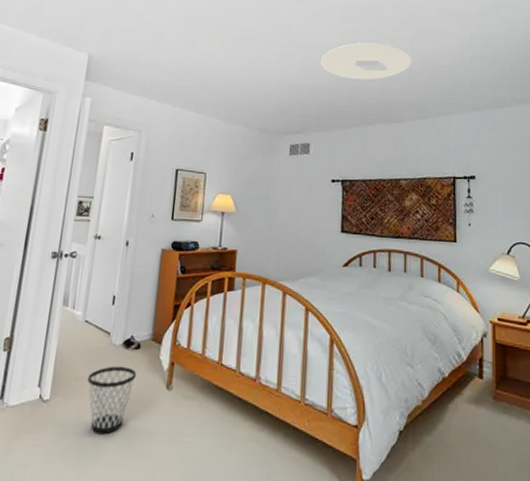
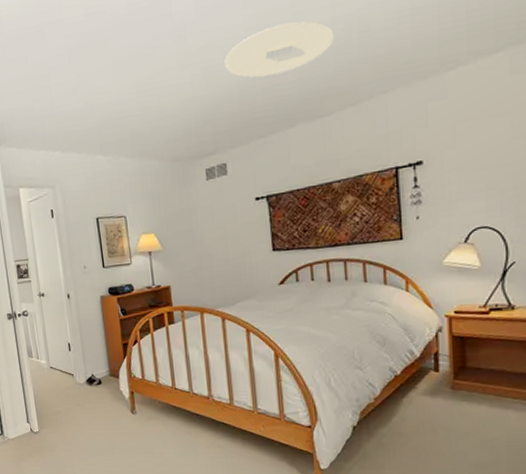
wastebasket: present [87,366,137,435] -> none [64,400,104,453]

